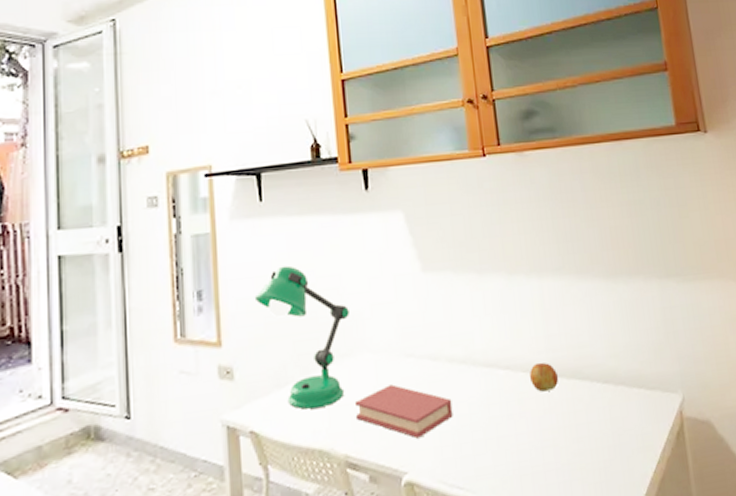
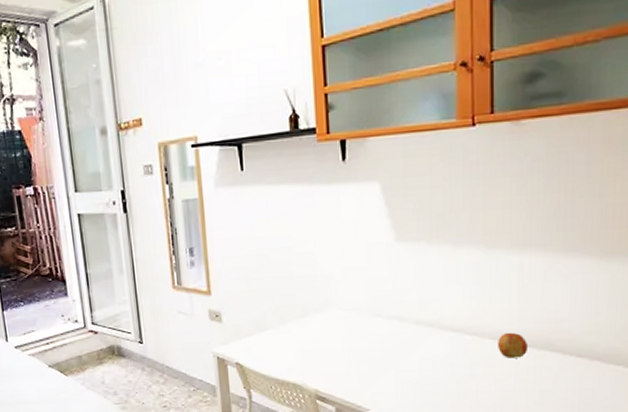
desk lamp: present [254,265,349,410] -> none [237,230,323,351]
book: present [356,384,453,439] -> none [326,338,416,384]

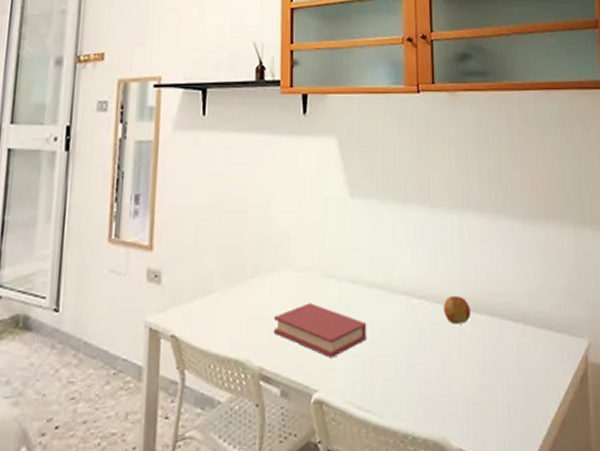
book: none [326,338,416,384] -> present [274,303,367,358]

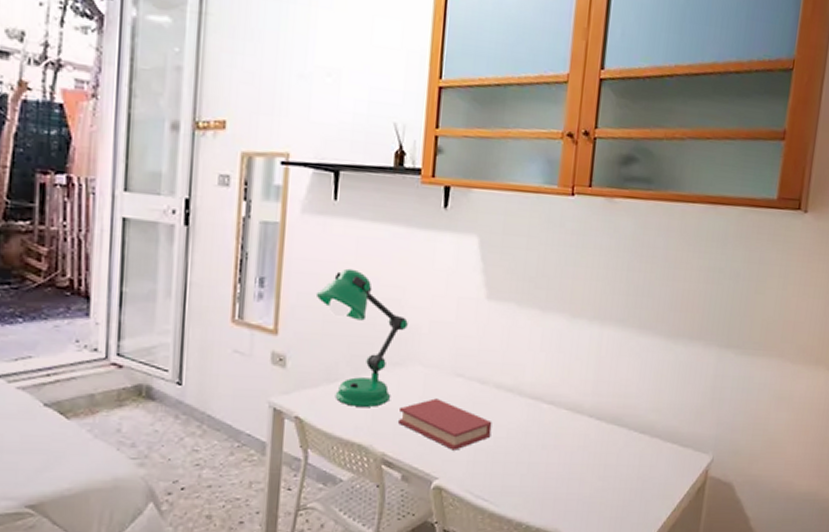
desk lamp: none [188,179,277,319] -> present [315,268,408,407]
apple: present [444,295,471,324] -> none [571,403,599,431]

